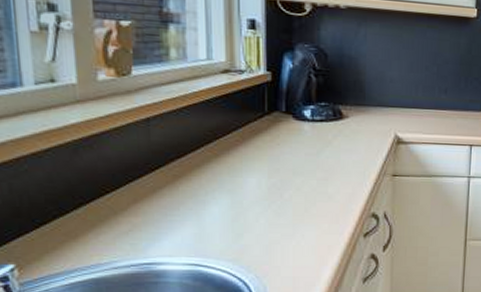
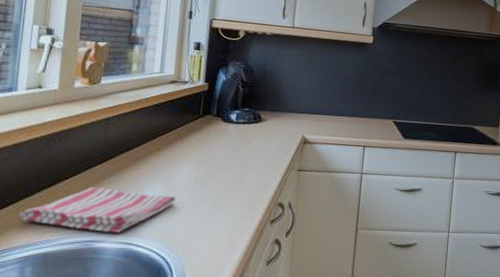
dish towel: none [56,202,247,253] -> present [19,187,176,233]

